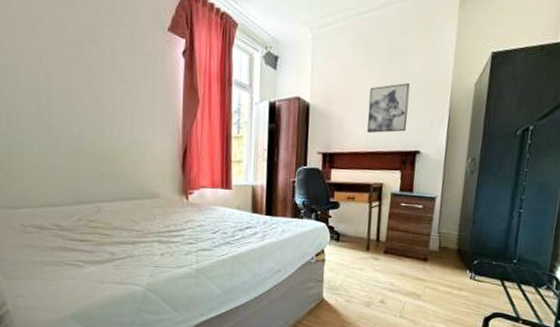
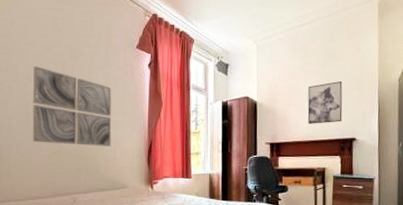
wall art: none [43,47,140,149] -> present [32,65,112,146]

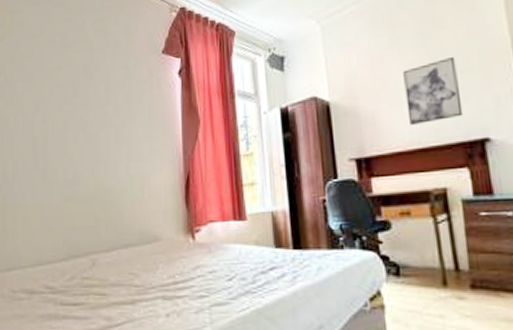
wall art: present [32,65,112,146] -> none [40,92,137,189]

